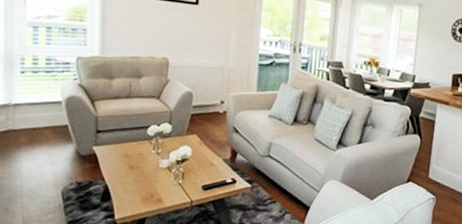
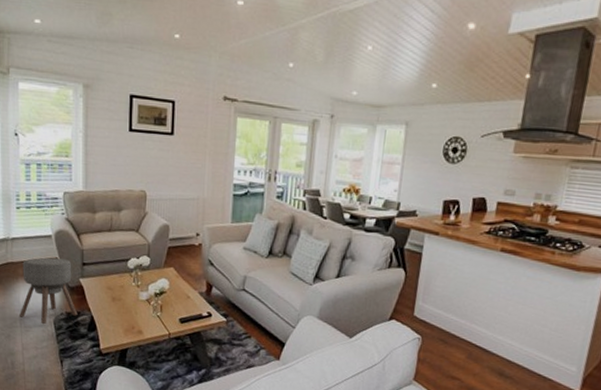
ottoman: none [19,124,90,196] -> present [18,257,78,325]

